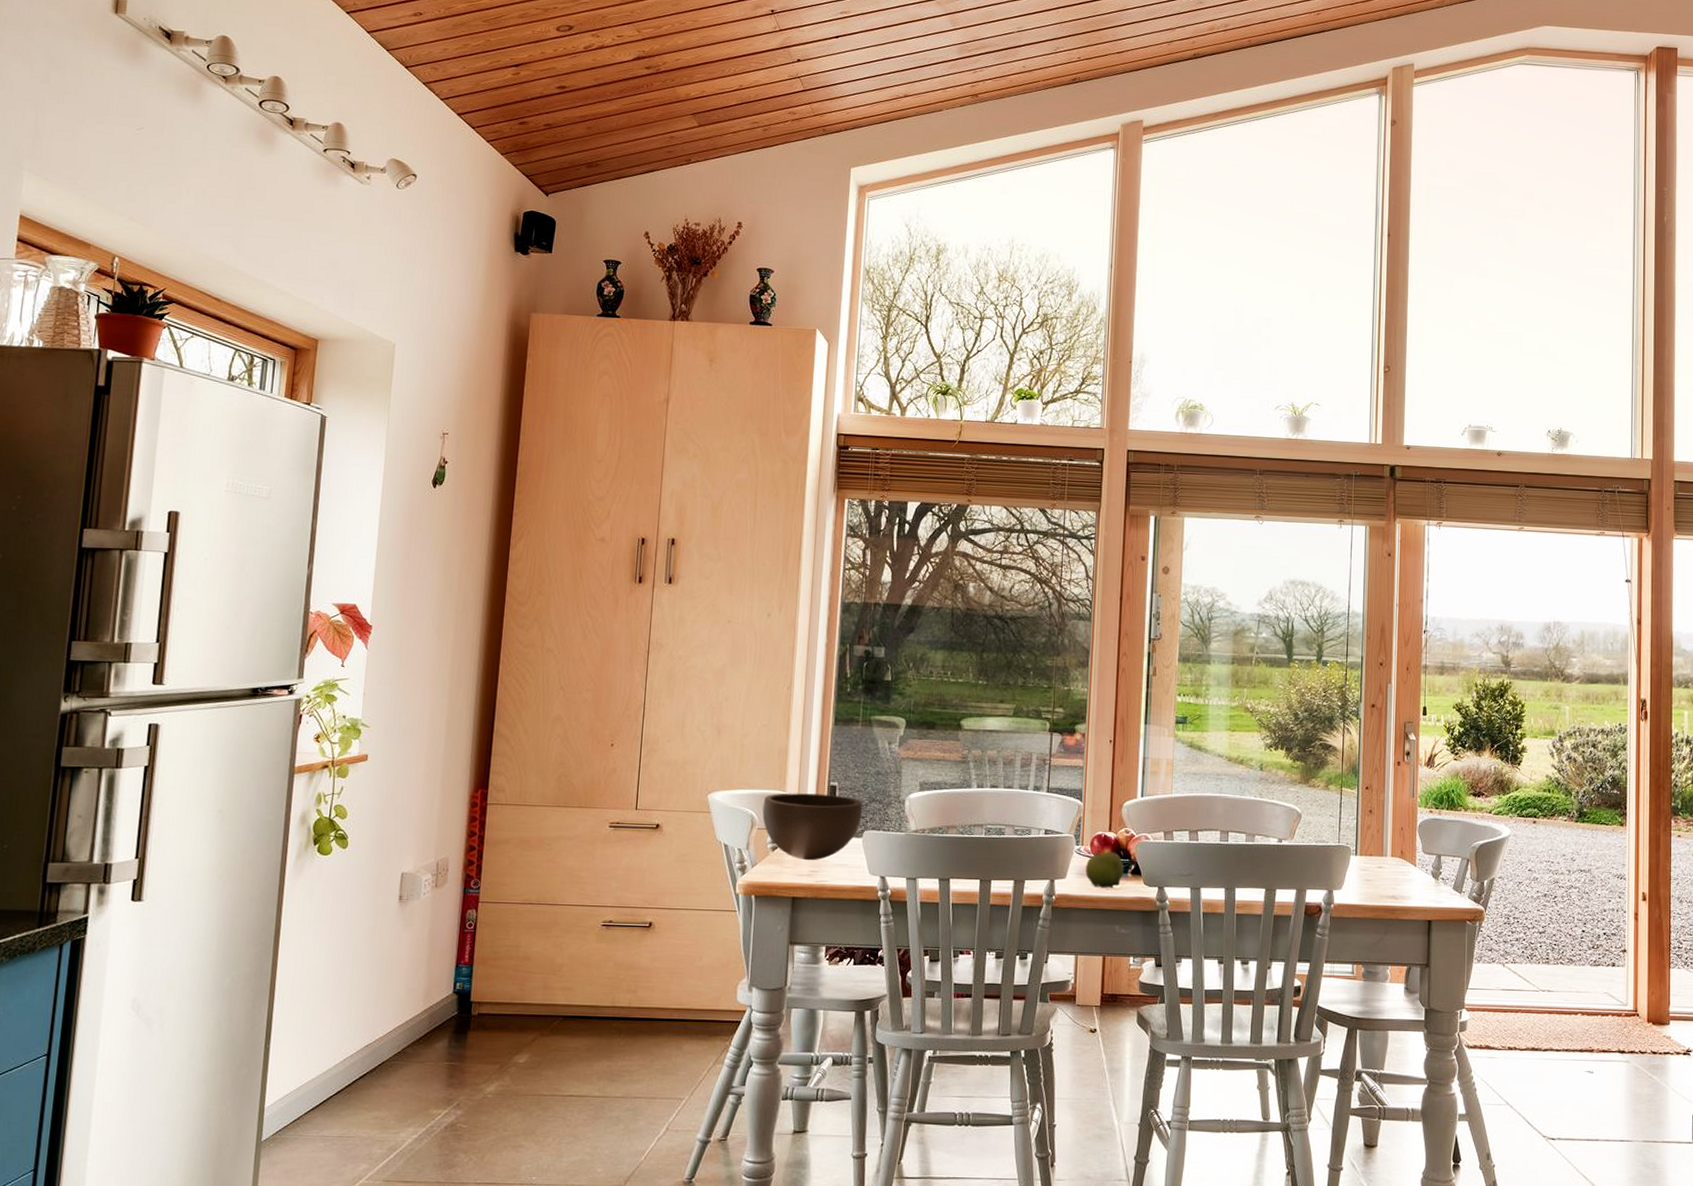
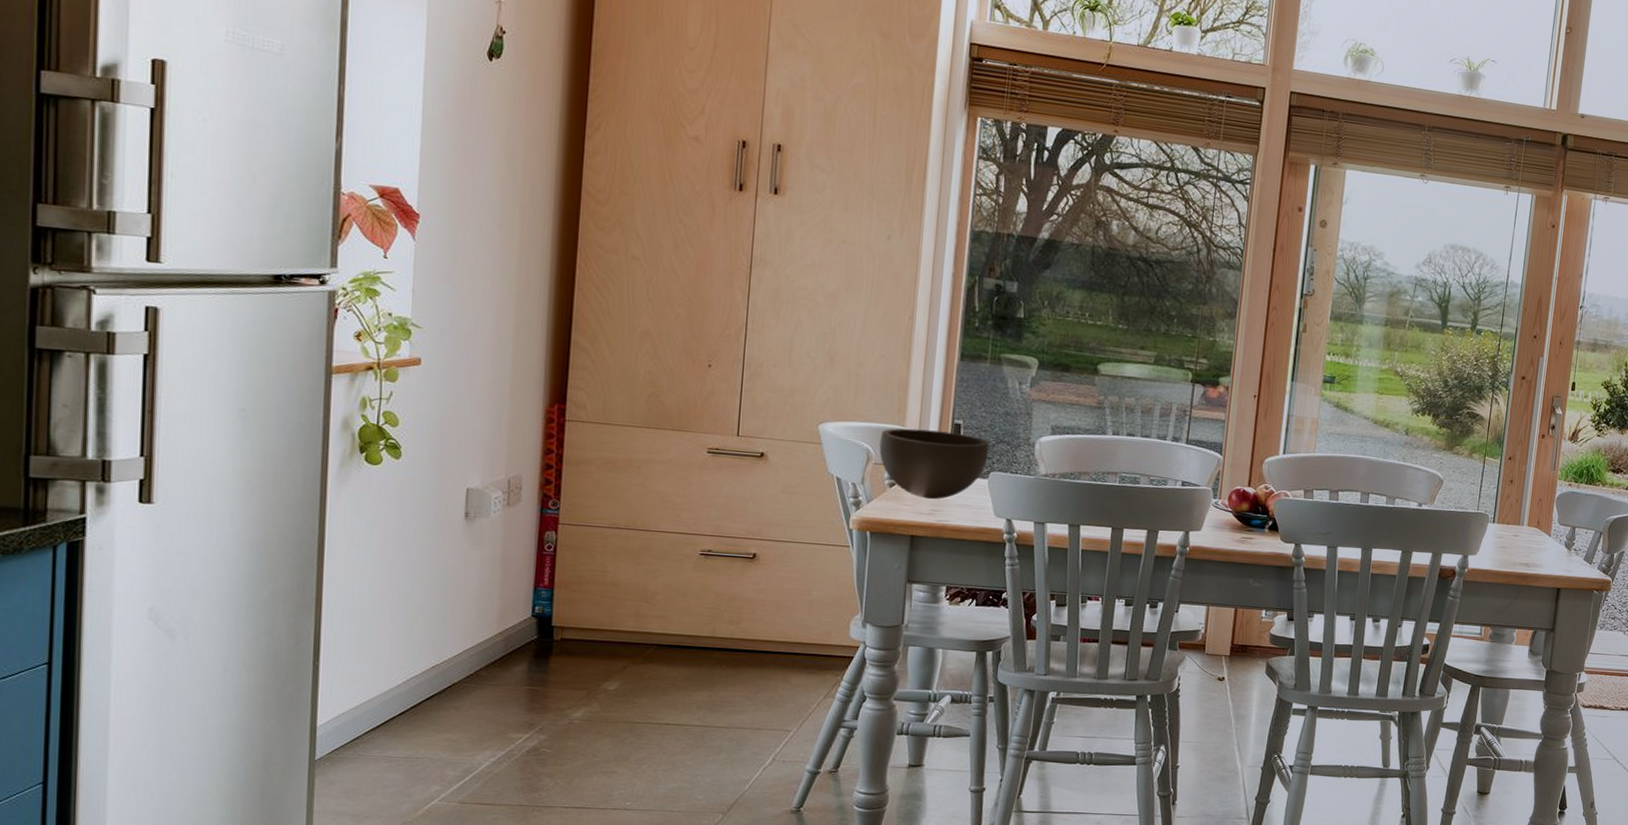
fruit: present [1086,850,1124,888] -> none [1222,504,1262,543]

